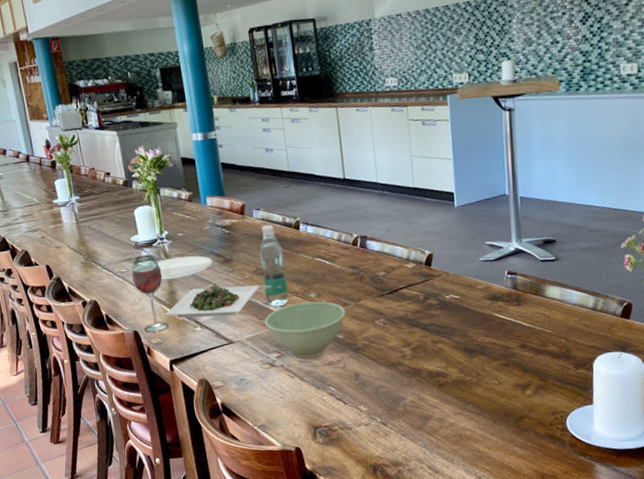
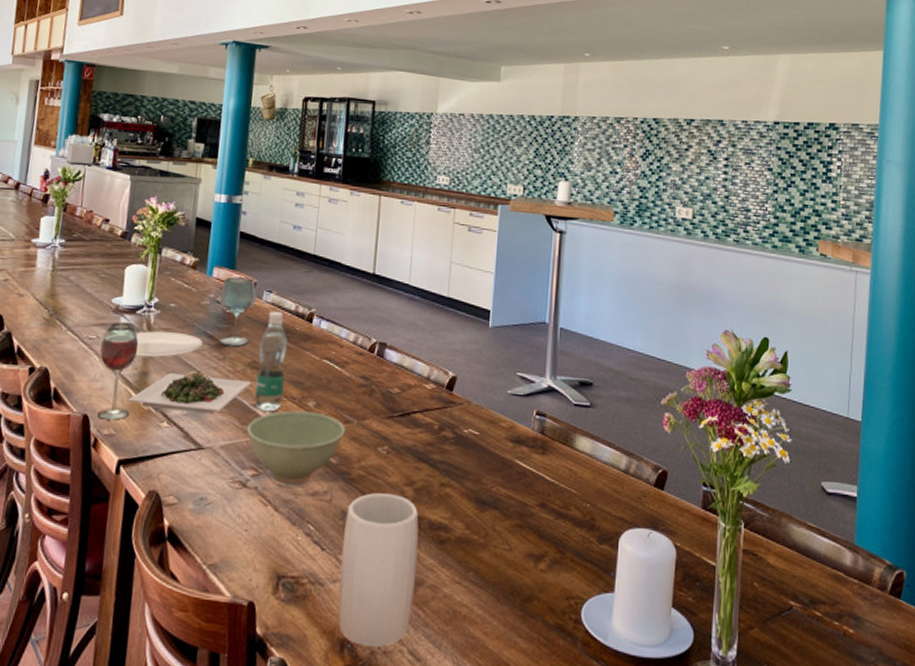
wine glass: none [217,201,250,260] -> present [219,277,257,347]
cup: none [359,355,426,468] -> present [338,493,419,647]

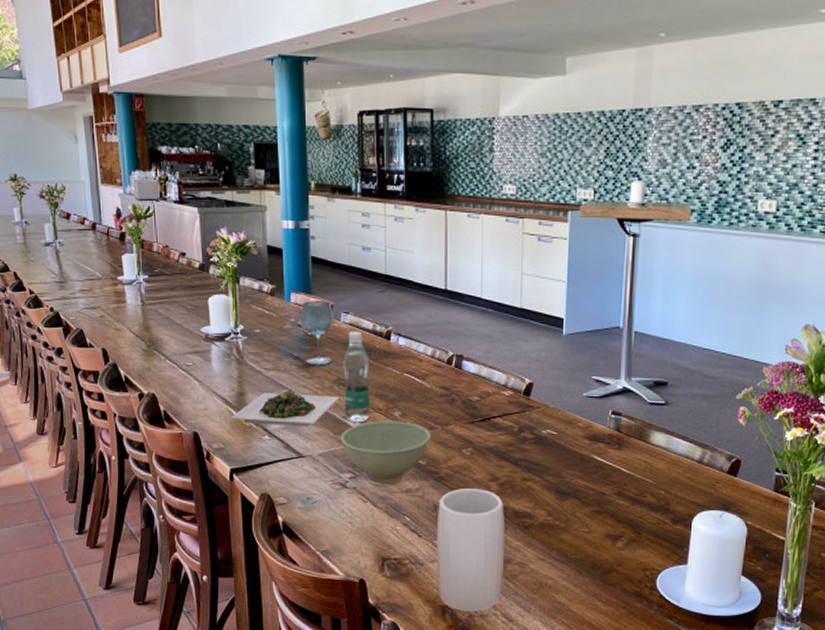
wineglass: present [97,322,139,420] -> none [198,349,233,436]
plate: present [134,331,203,358] -> none [228,355,291,380]

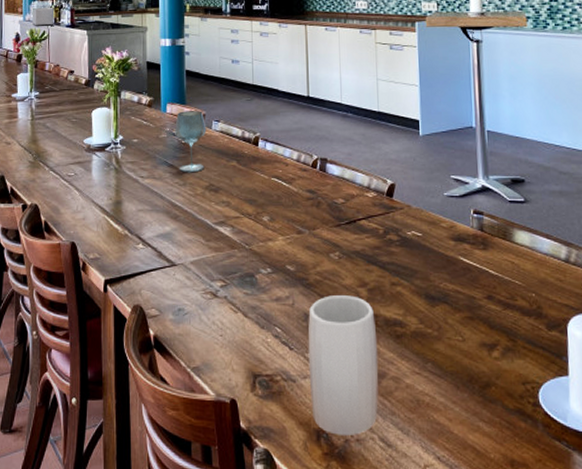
salad: present [230,389,340,427] -> none [106,197,211,234]
bowl: present [340,420,430,484] -> none [211,226,299,293]
bottle: present [343,331,370,423] -> none [214,138,240,229]

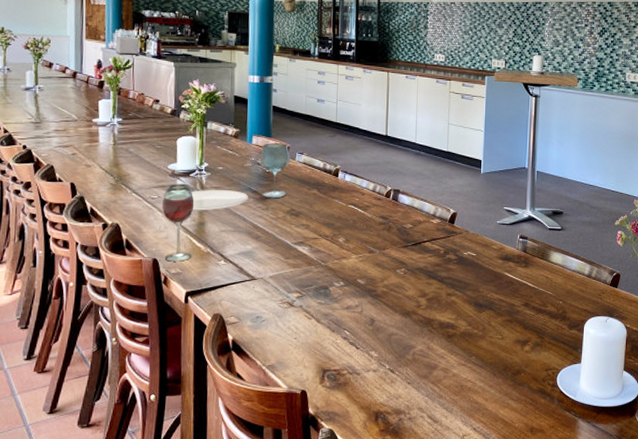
wineglass: none [79,159,111,245] -> present [162,184,195,262]
plate: none [107,164,165,188] -> present [191,189,249,211]
cup: present [307,295,379,435] -> none [371,304,432,415]

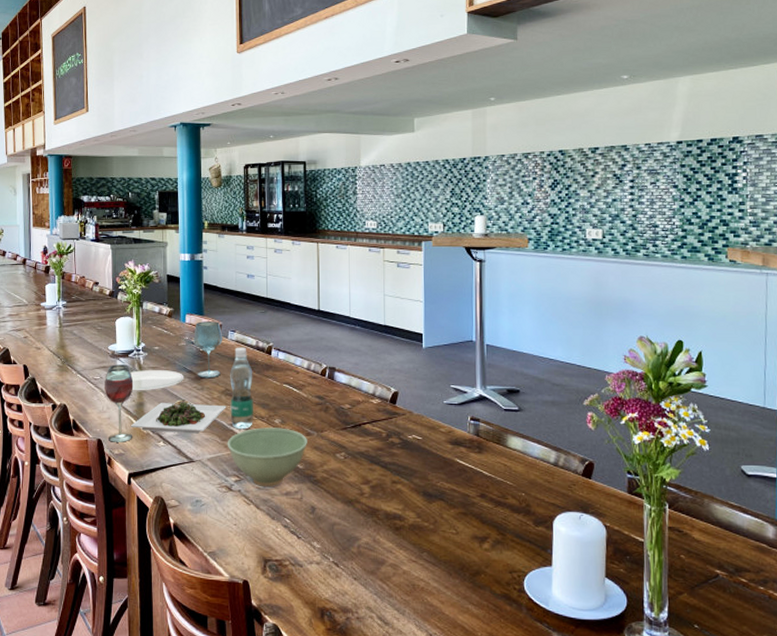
salad: none [189,219,291,252] -> present [130,399,227,434]
bowl: none [290,246,370,302] -> present [227,427,307,487]
bottle: none [294,169,319,248] -> present [230,347,253,430]

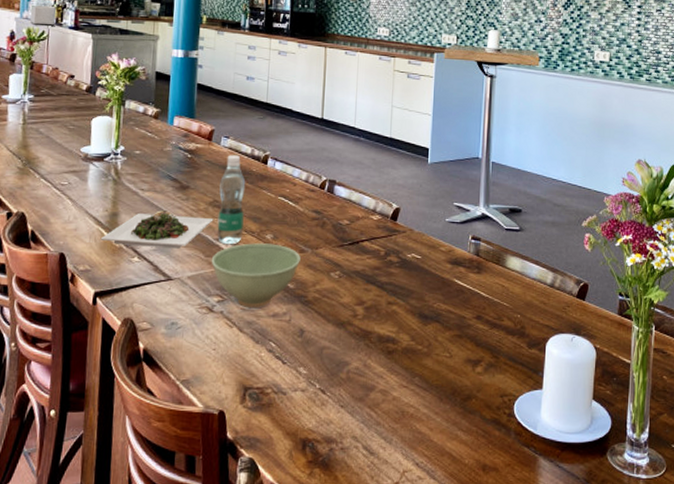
wineglass: present [105,364,134,442] -> none [72,169,108,257]
plate: present [130,369,184,391] -> none [104,176,168,200]
wine glass: present [193,321,223,379] -> none [181,125,215,188]

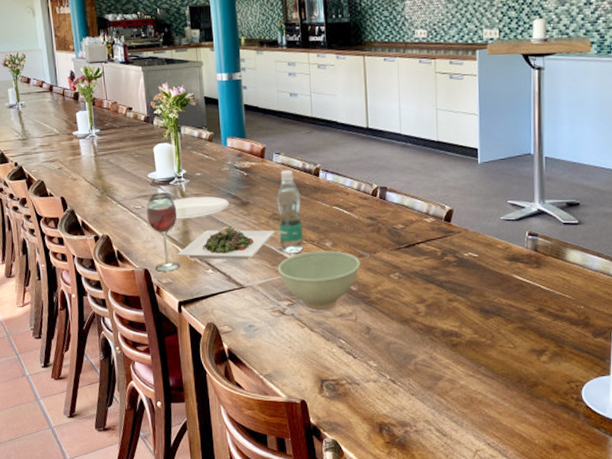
wineglass: none [72,169,108,257] -> present [146,192,180,272]
plate: none [104,176,168,200] -> present [173,196,230,219]

